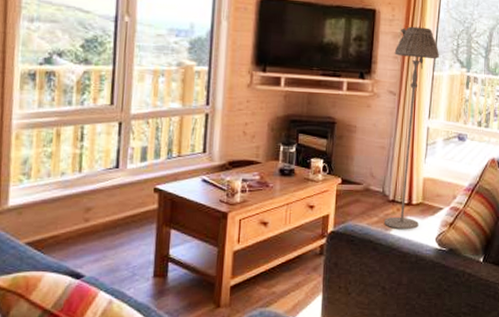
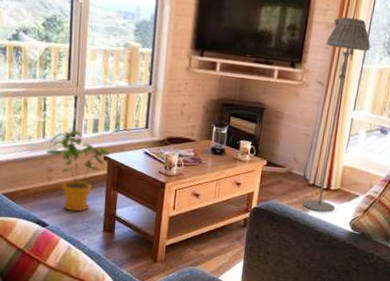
house plant: none [83,160,161,256] -> present [46,130,110,212]

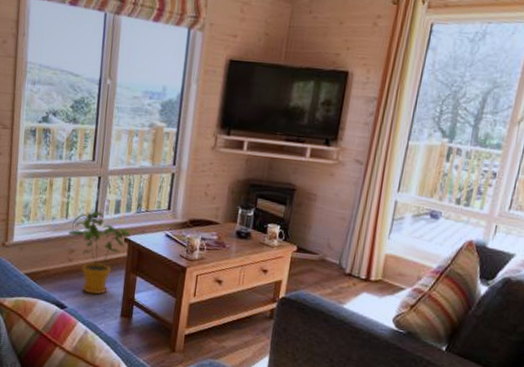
floor lamp: present [303,17,371,212] -> none [338,90,418,306]

